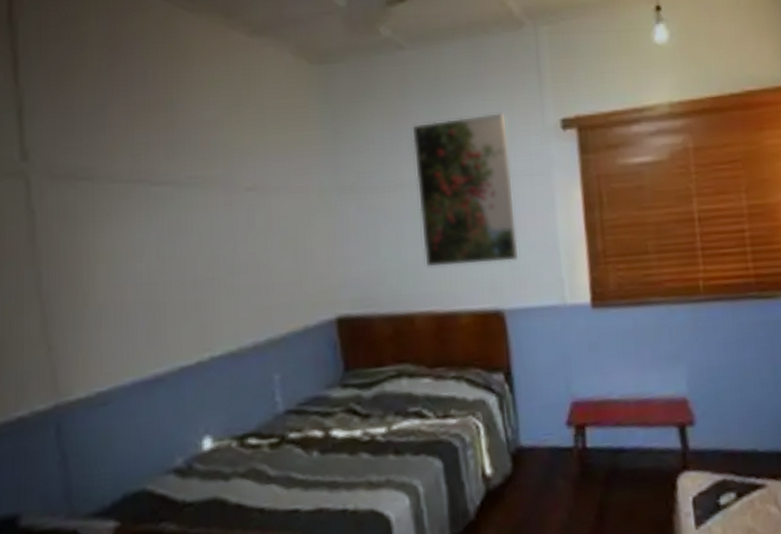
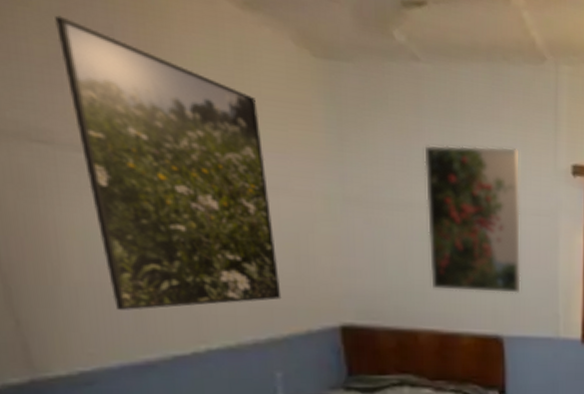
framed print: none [103,71,280,326] -> present [55,15,282,310]

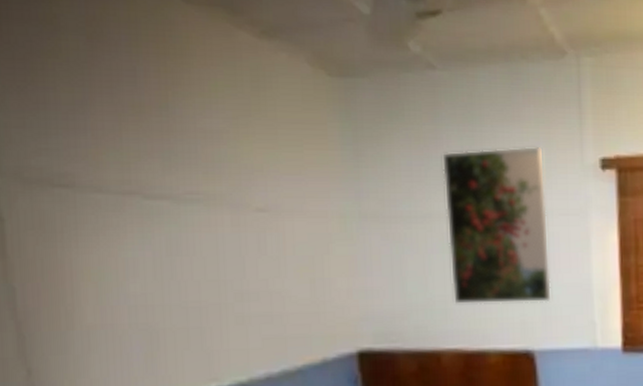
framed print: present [55,15,282,310] -> none [82,63,296,351]

